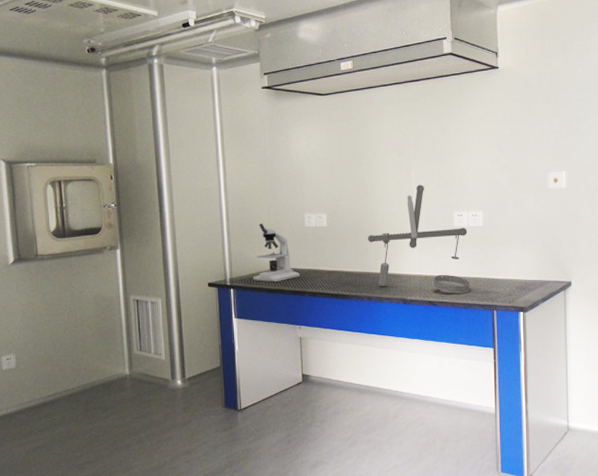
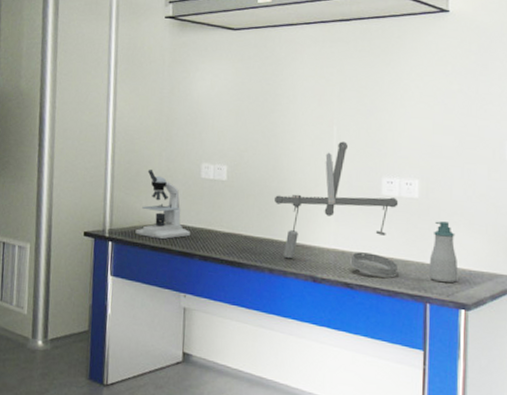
soap bottle: none [494,243,517,293] -> present [428,221,458,283]

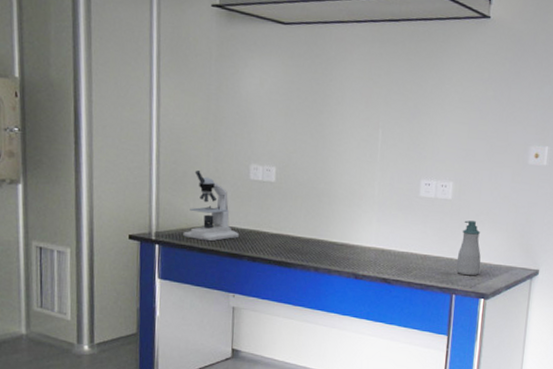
laboratory equipment: present [273,141,399,278] -> none [320,144,434,273]

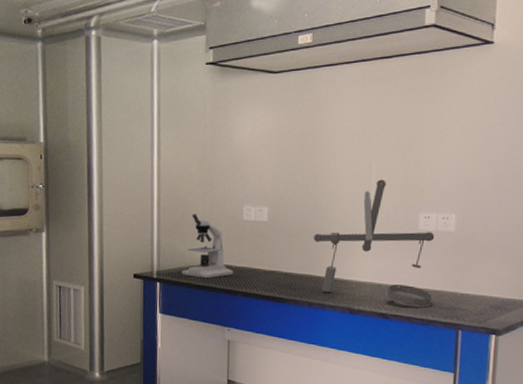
laboratory equipment: none [320,144,434,273] -> present [313,179,435,308]
soap bottle: present [456,220,481,276] -> none [461,253,491,311]

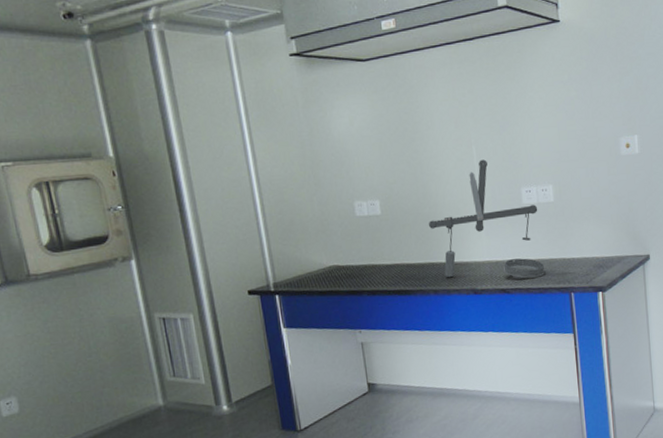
microscope: present [181,214,233,279] -> none [300,216,355,284]

